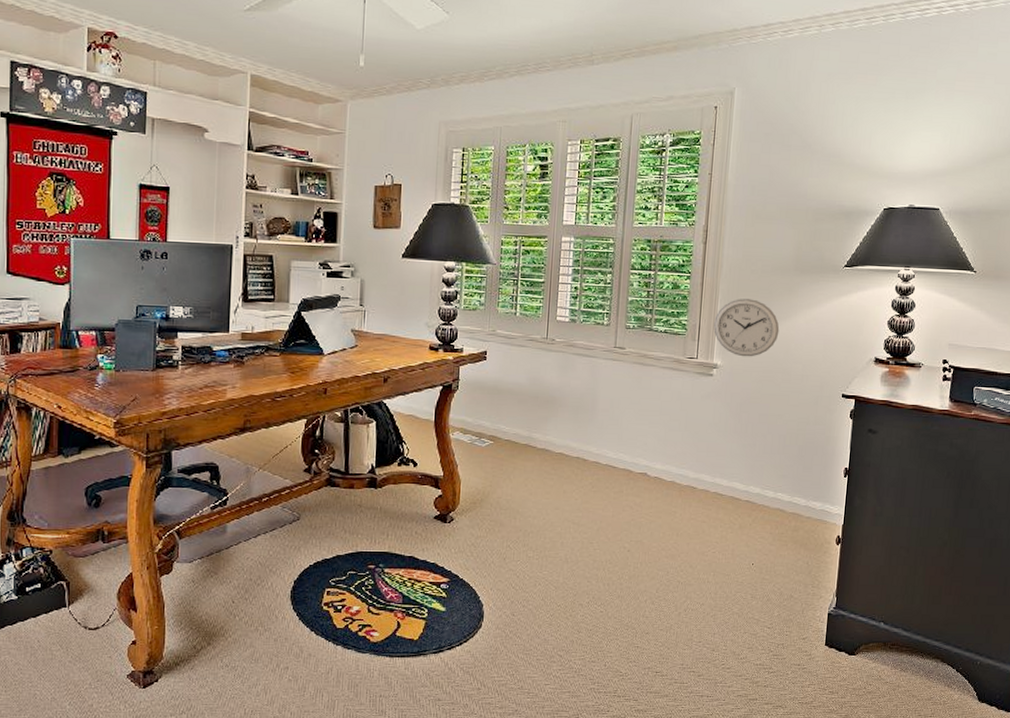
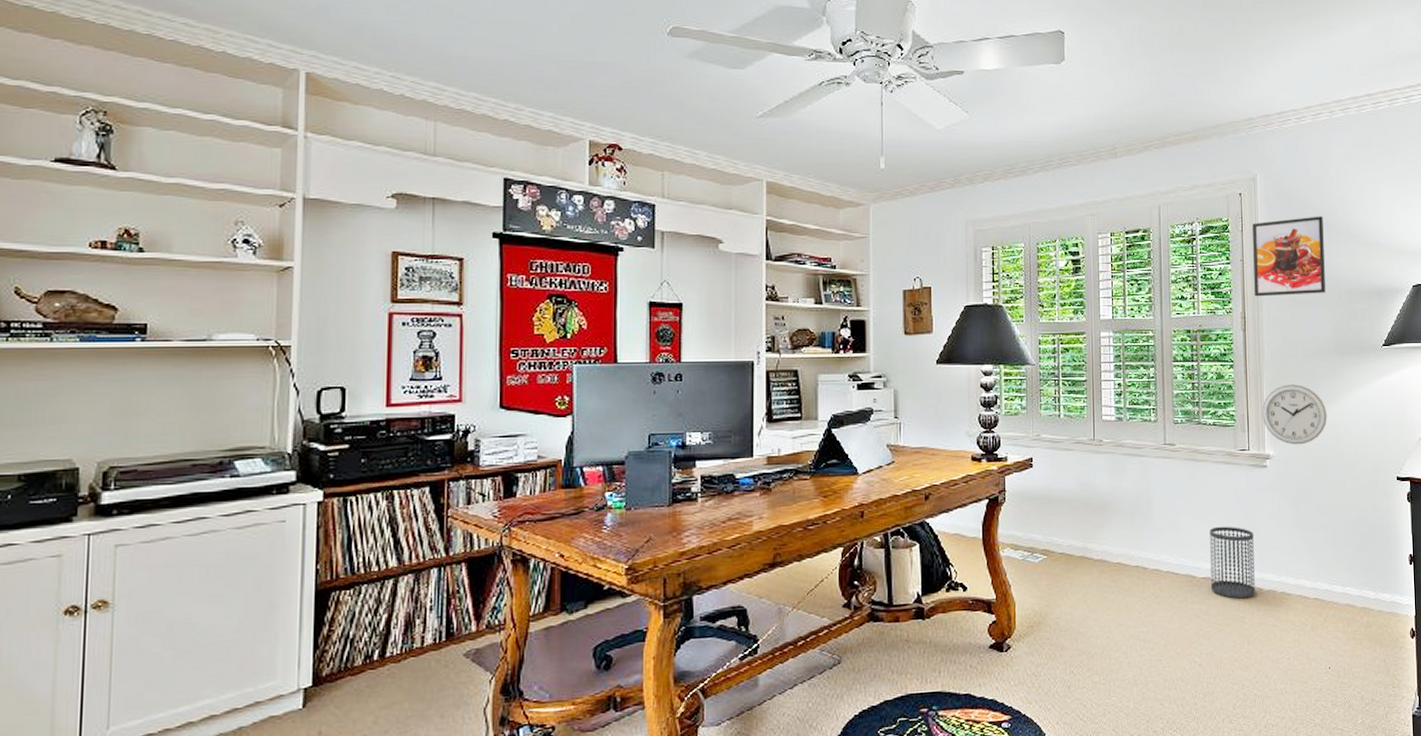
wastebasket: none [646,427,693,495] -> present [1210,526,1255,599]
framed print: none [719,133,799,212] -> present [1253,216,1325,297]

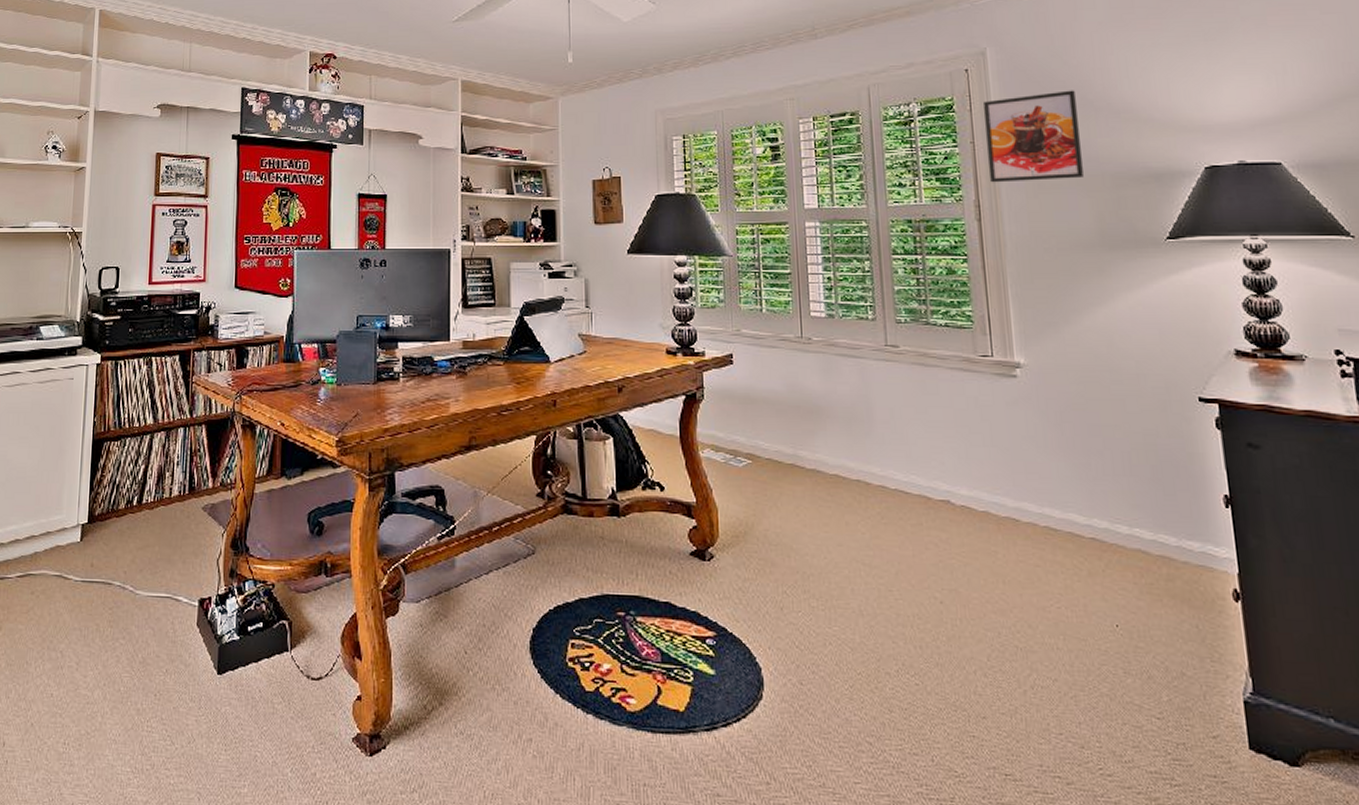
wastebasket: present [1210,526,1255,599] -> none [947,442,1010,529]
wall clock: present [1262,384,1328,445] -> none [1007,283,1096,353]

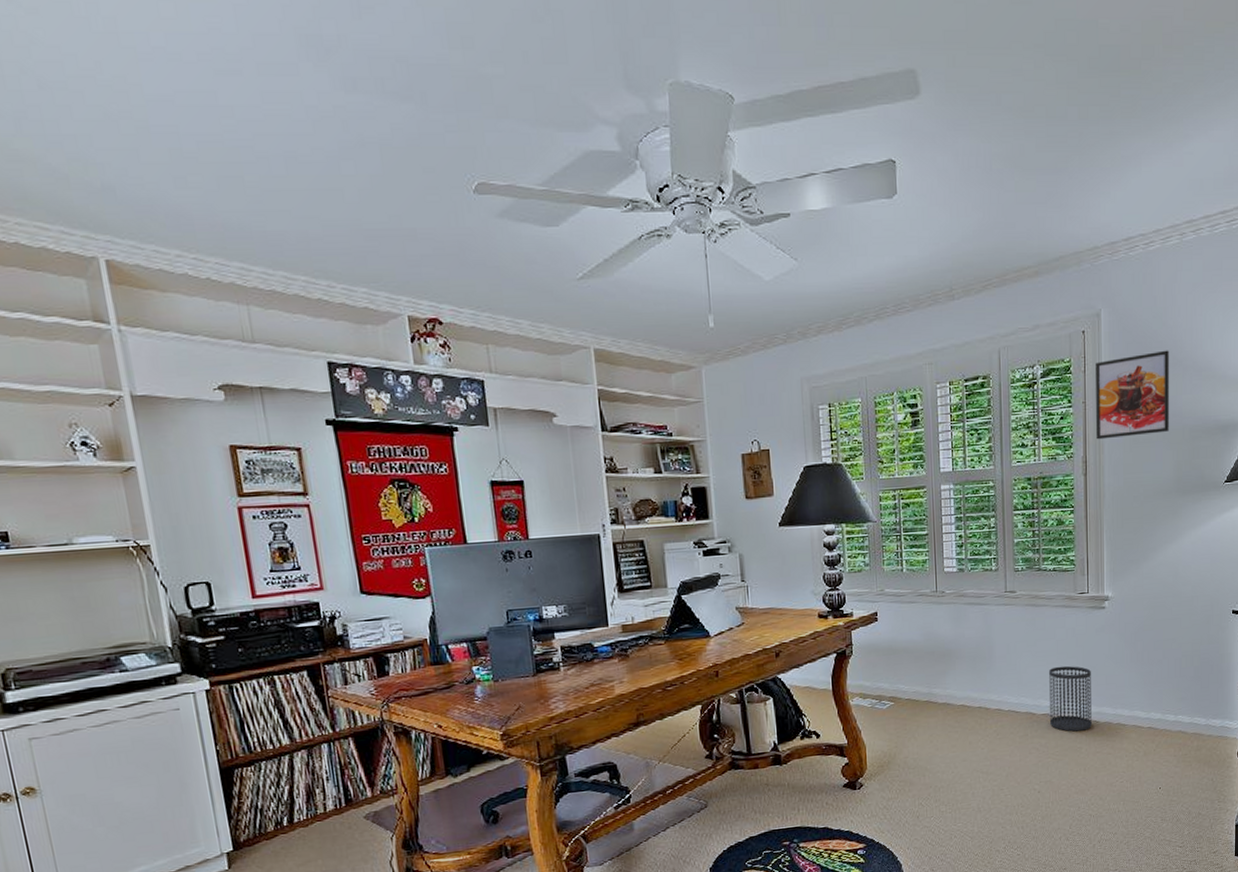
wastebasket: none [947,442,1010,529] -> present [1049,665,1092,732]

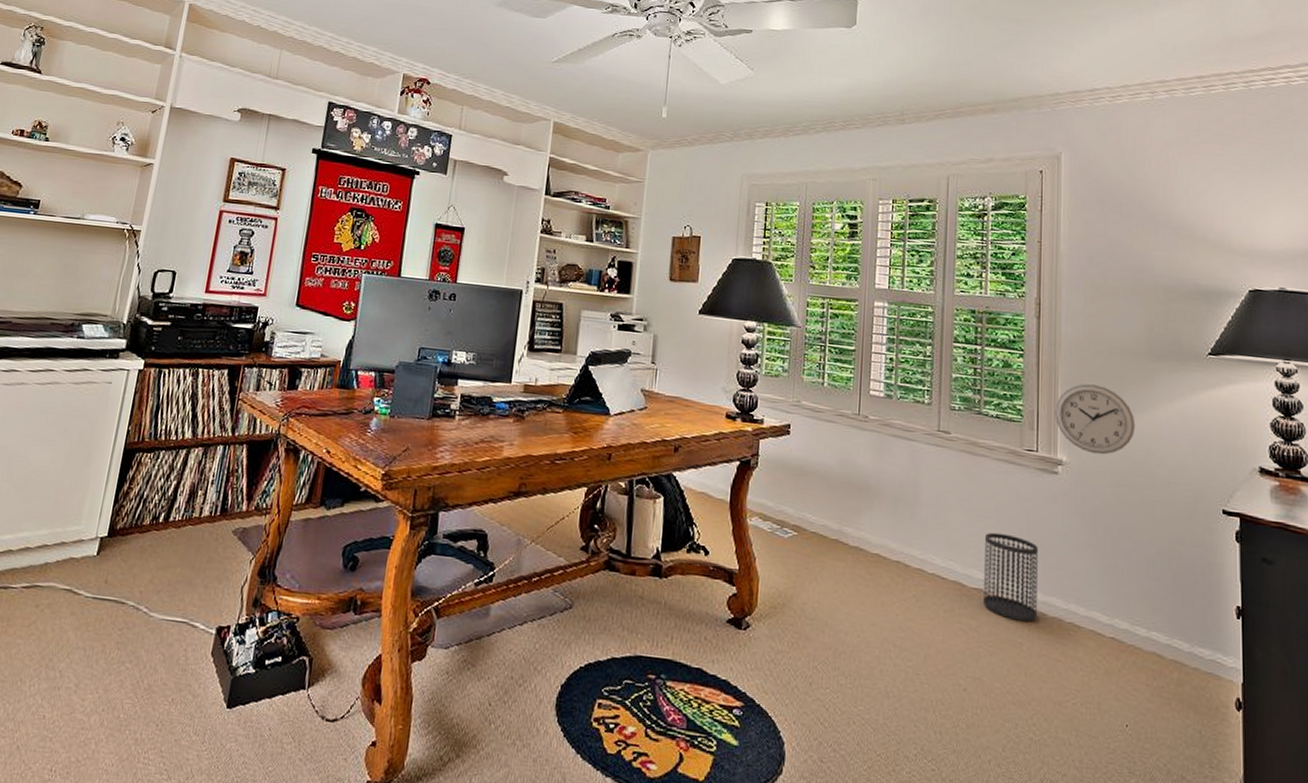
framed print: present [1096,350,1169,440] -> none [1053,202,1138,288]
wall clock: none [1102,526,1166,586] -> present [1055,384,1136,455]

